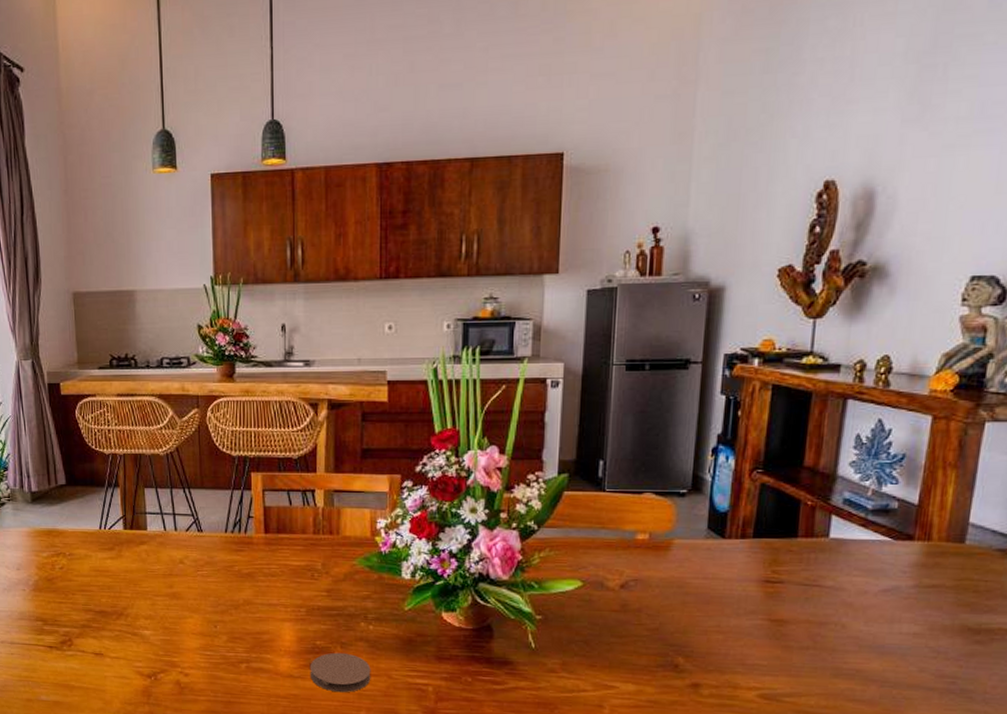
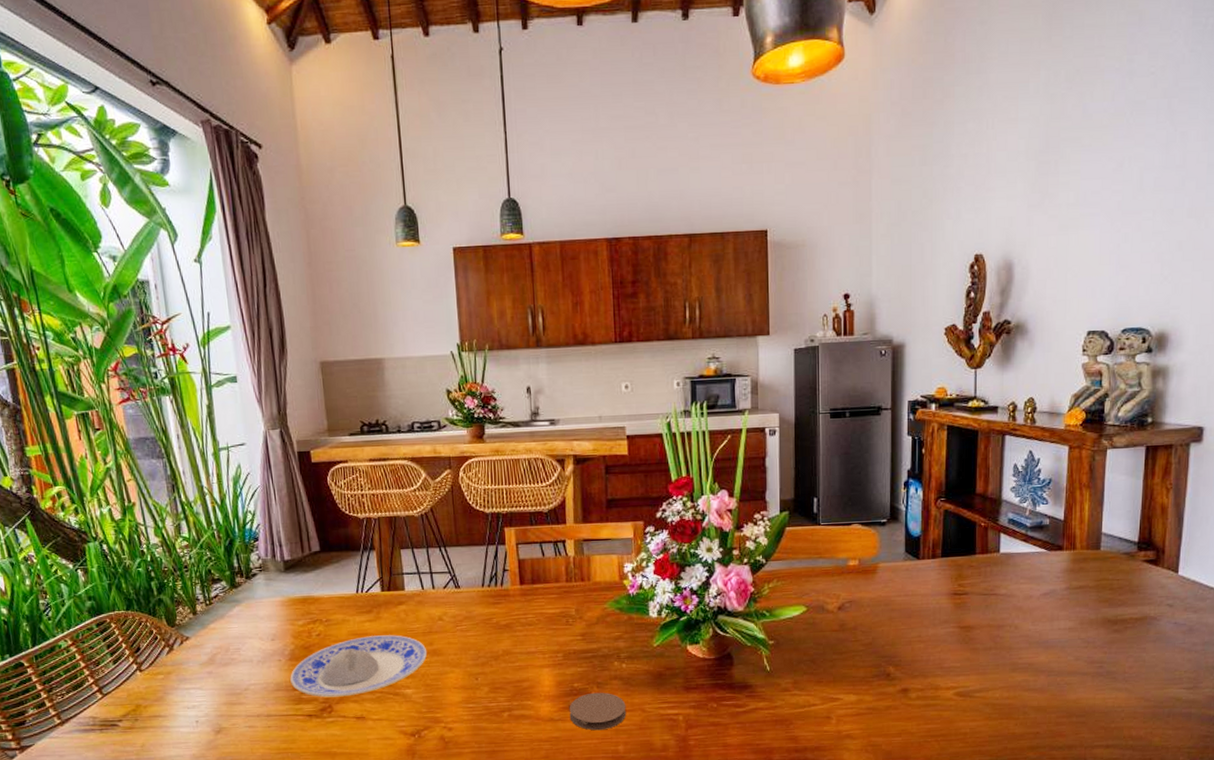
plate: none [33,573,167,632] -> present [290,635,428,698]

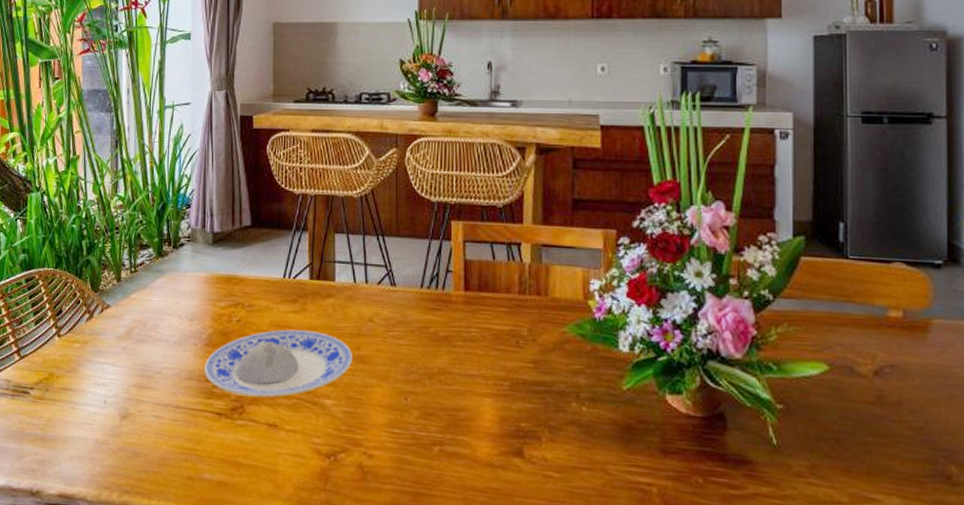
coaster: present [569,692,627,731] -> none [513,438,584,490]

